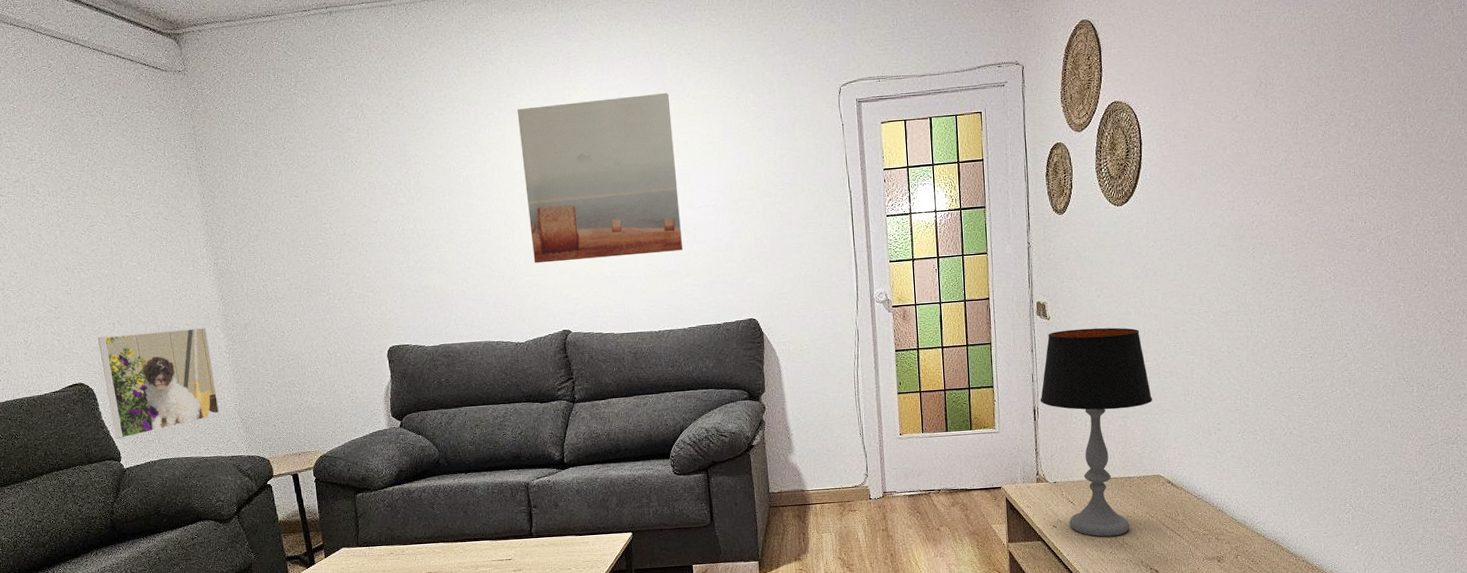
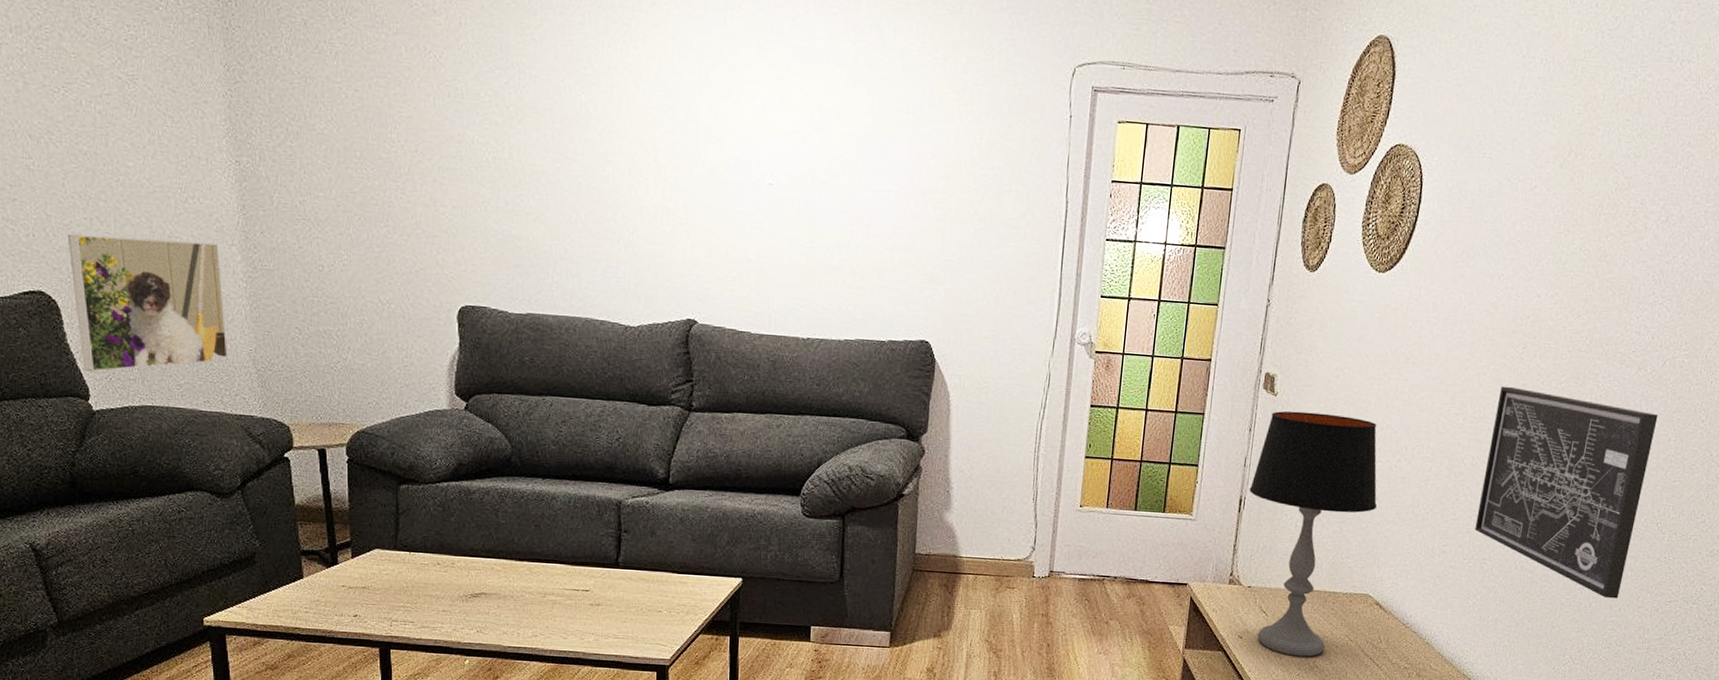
wall art: present [517,92,682,263] -> none [660,24,860,242]
wall art: none [1240,282,1385,450] -> present [1475,386,1658,599]

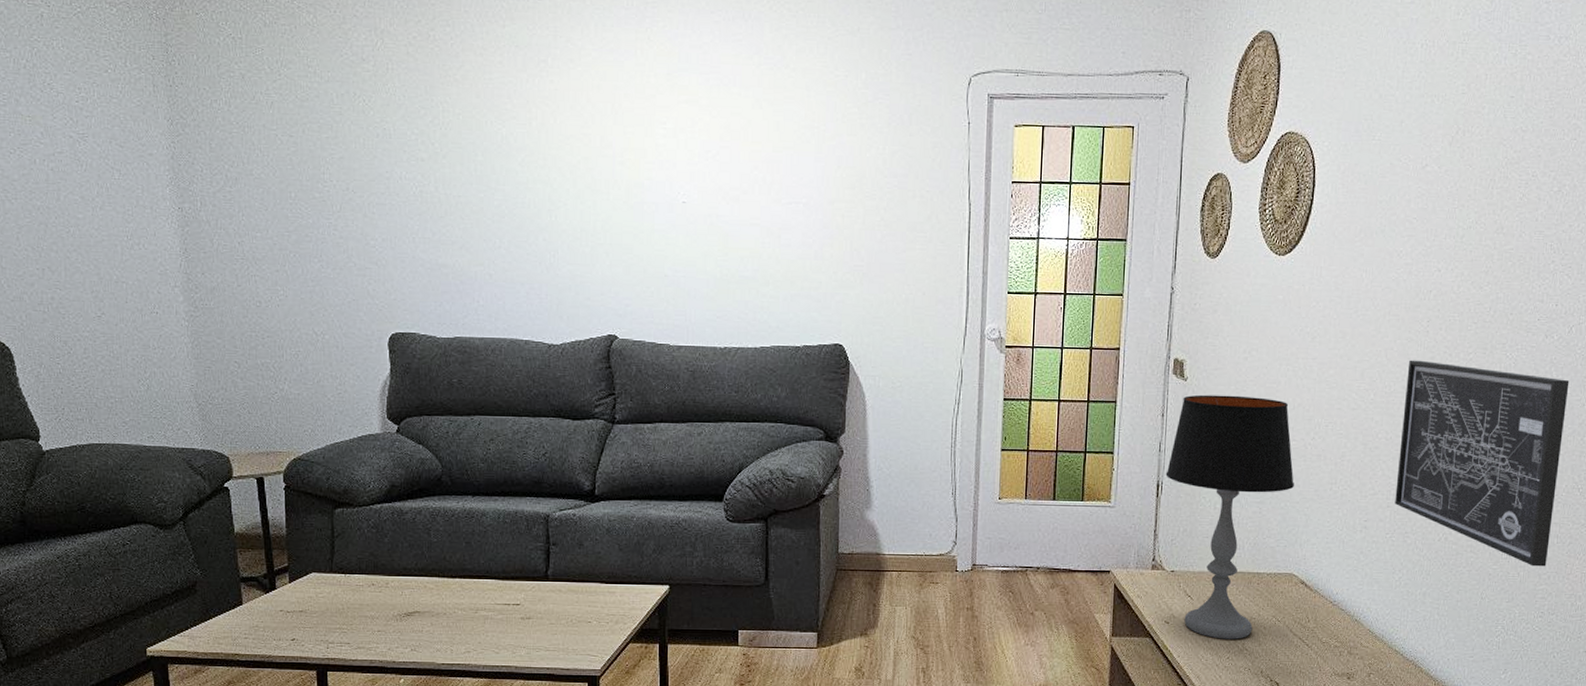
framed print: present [67,234,228,372] -> none [20,284,171,414]

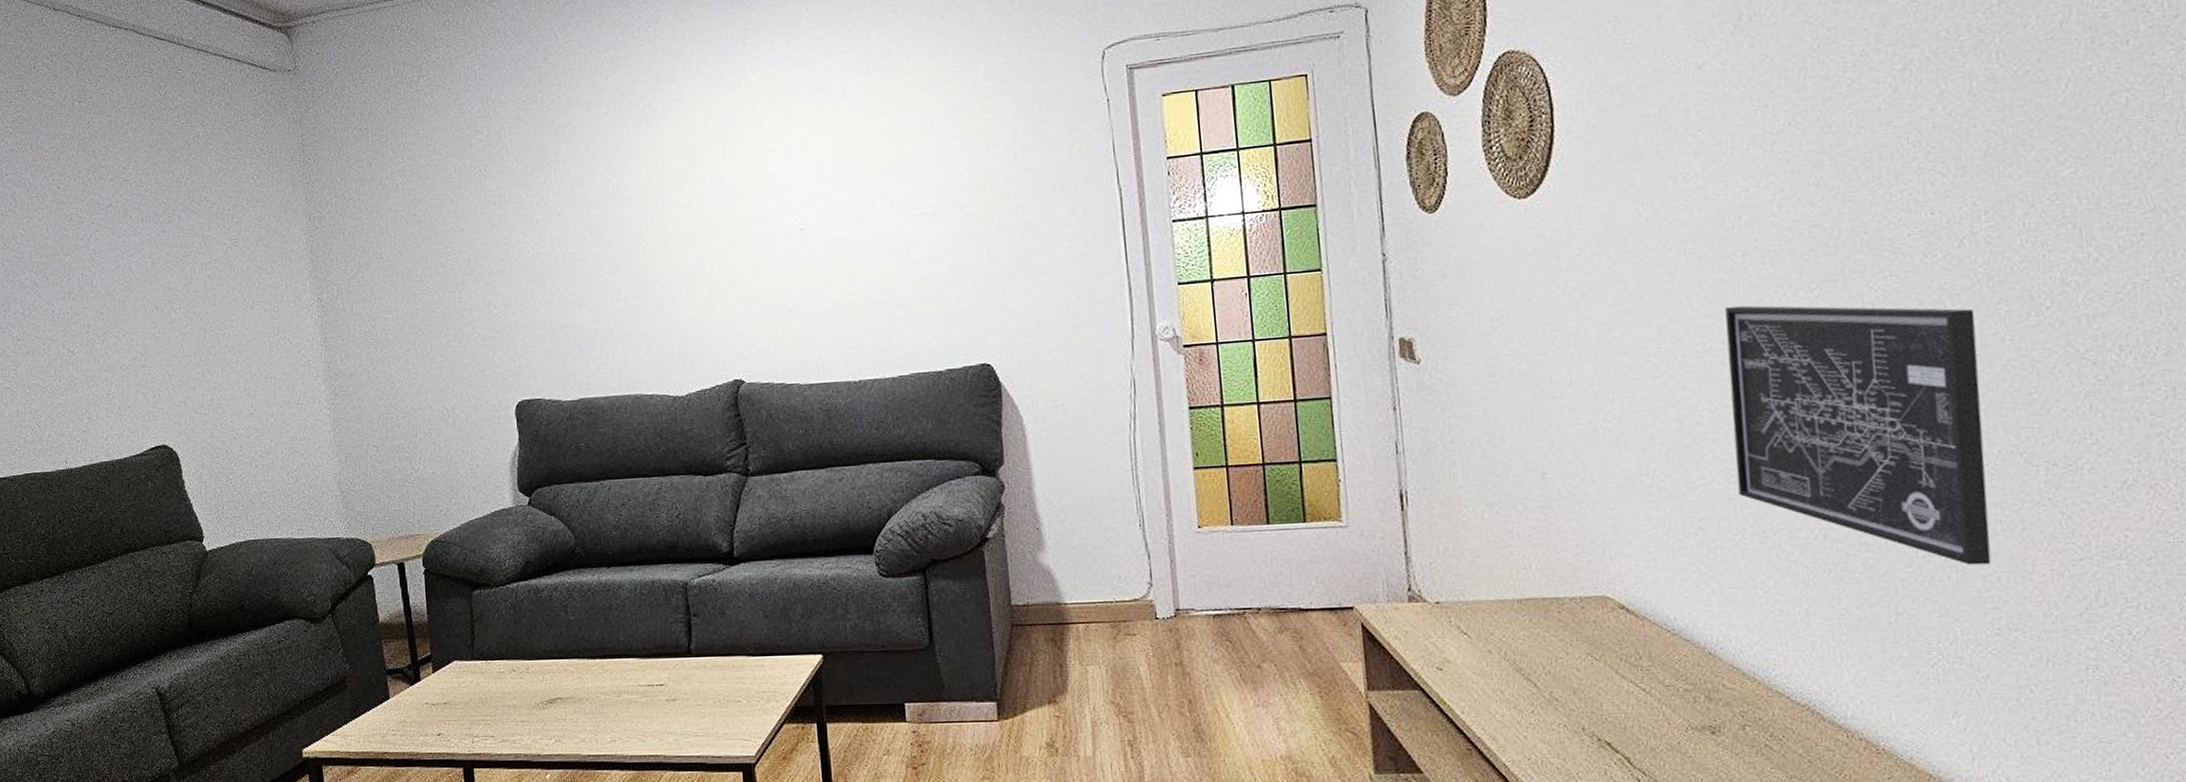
table lamp: present [1165,394,1294,639] -> none [1409,374,1588,688]

